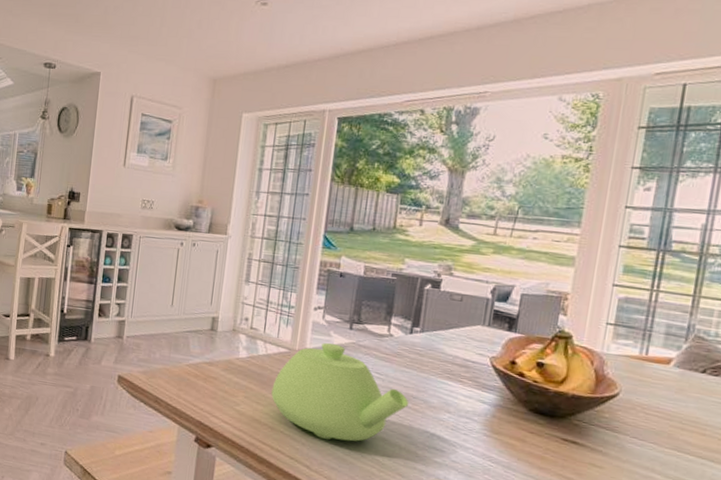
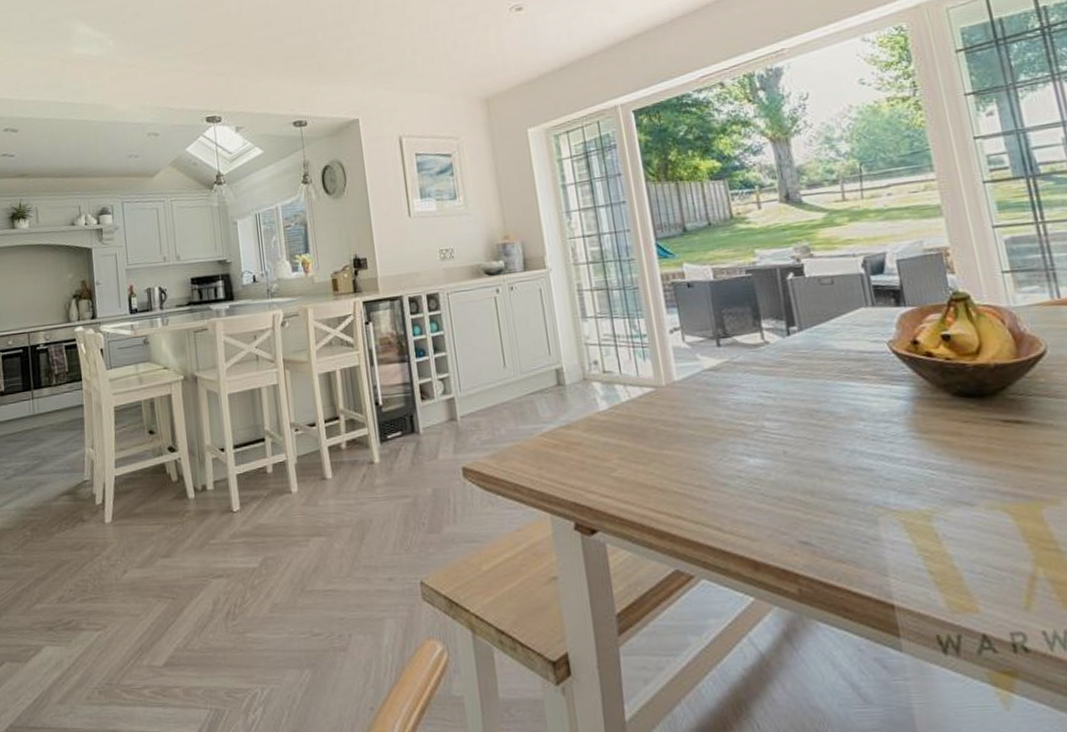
teapot: present [271,342,409,442] -> none [648,367,814,489]

